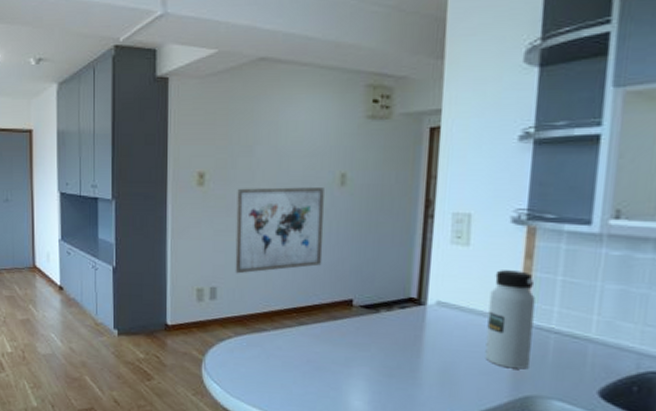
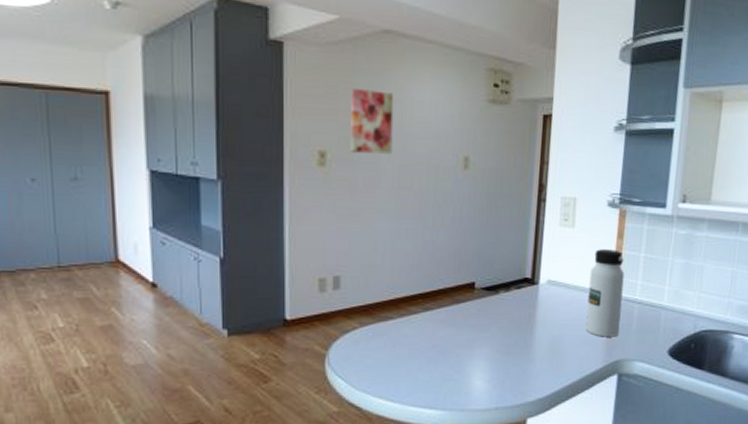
wall art: none [227,113,269,173] -> present [350,87,394,154]
wall art: present [235,187,324,274] -> none [359,169,449,261]

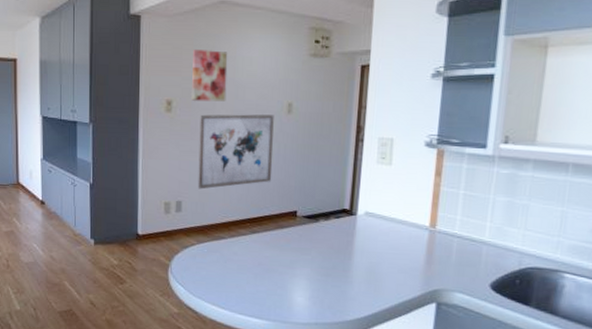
wall art: none [359,169,449,261] -> present [197,114,274,190]
water bottle: present [585,249,625,337] -> none [403,185,443,268]

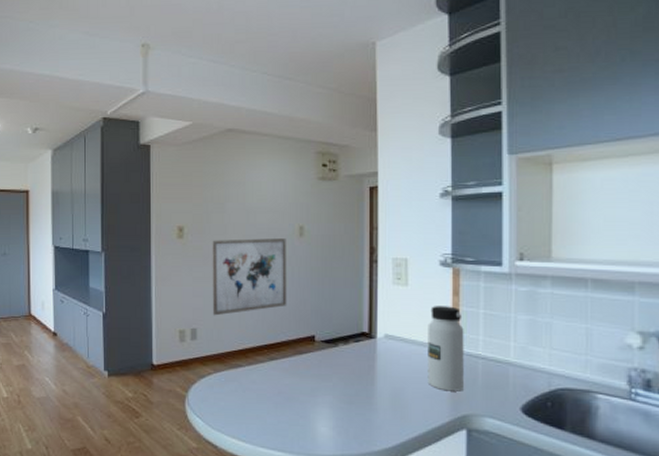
wall art: present [191,48,228,102] -> none [203,175,237,227]
water bottle: none [403,185,443,268] -> present [427,306,464,392]

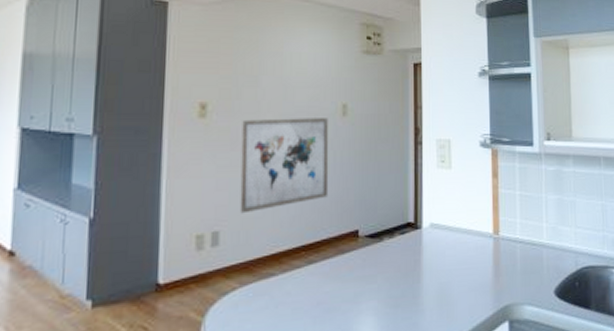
water bottle: present [427,306,464,392] -> none [470,189,505,281]

